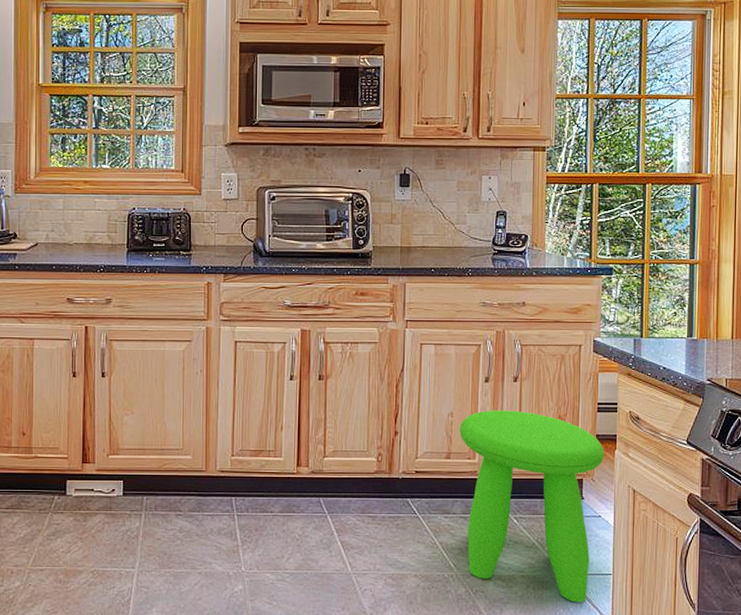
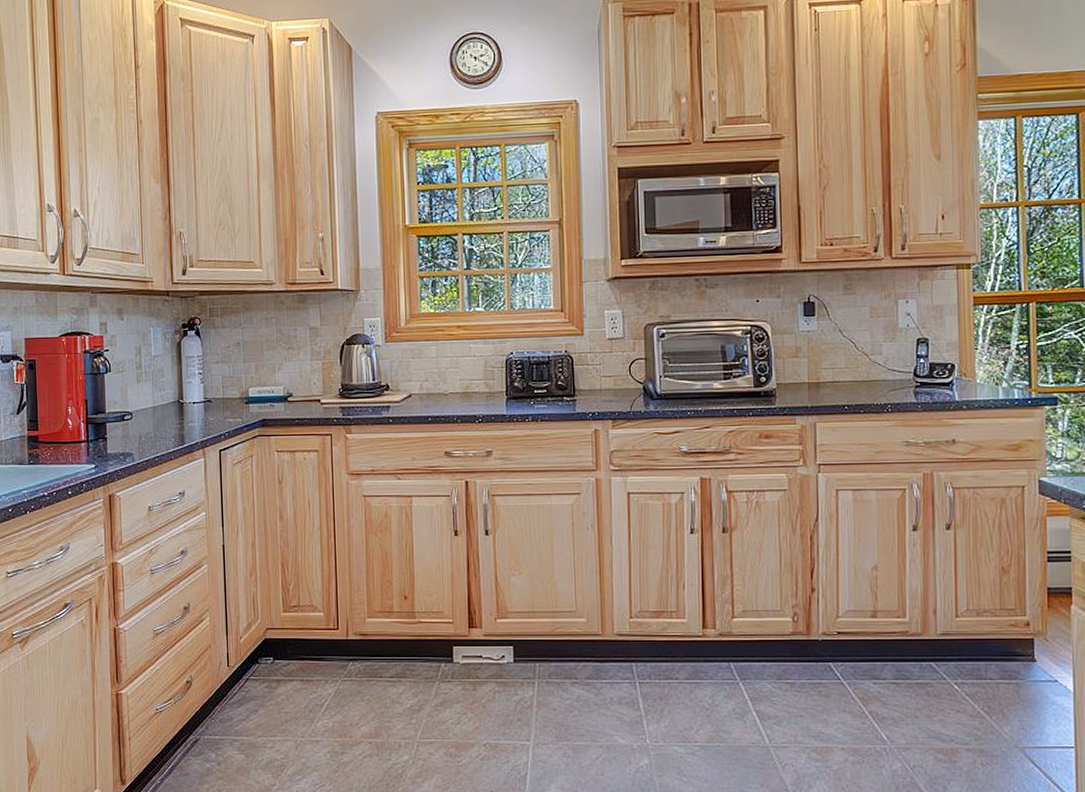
stool: present [460,410,604,602] -> none [886,562,1058,780]

